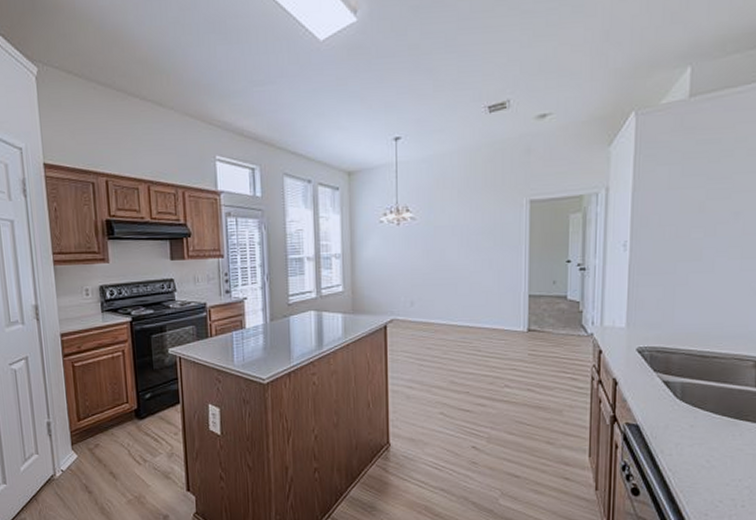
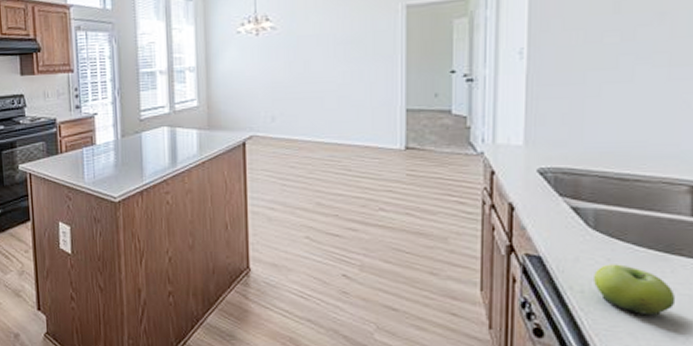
fruit: none [680,429,743,473] -> present [594,264,676,316]

